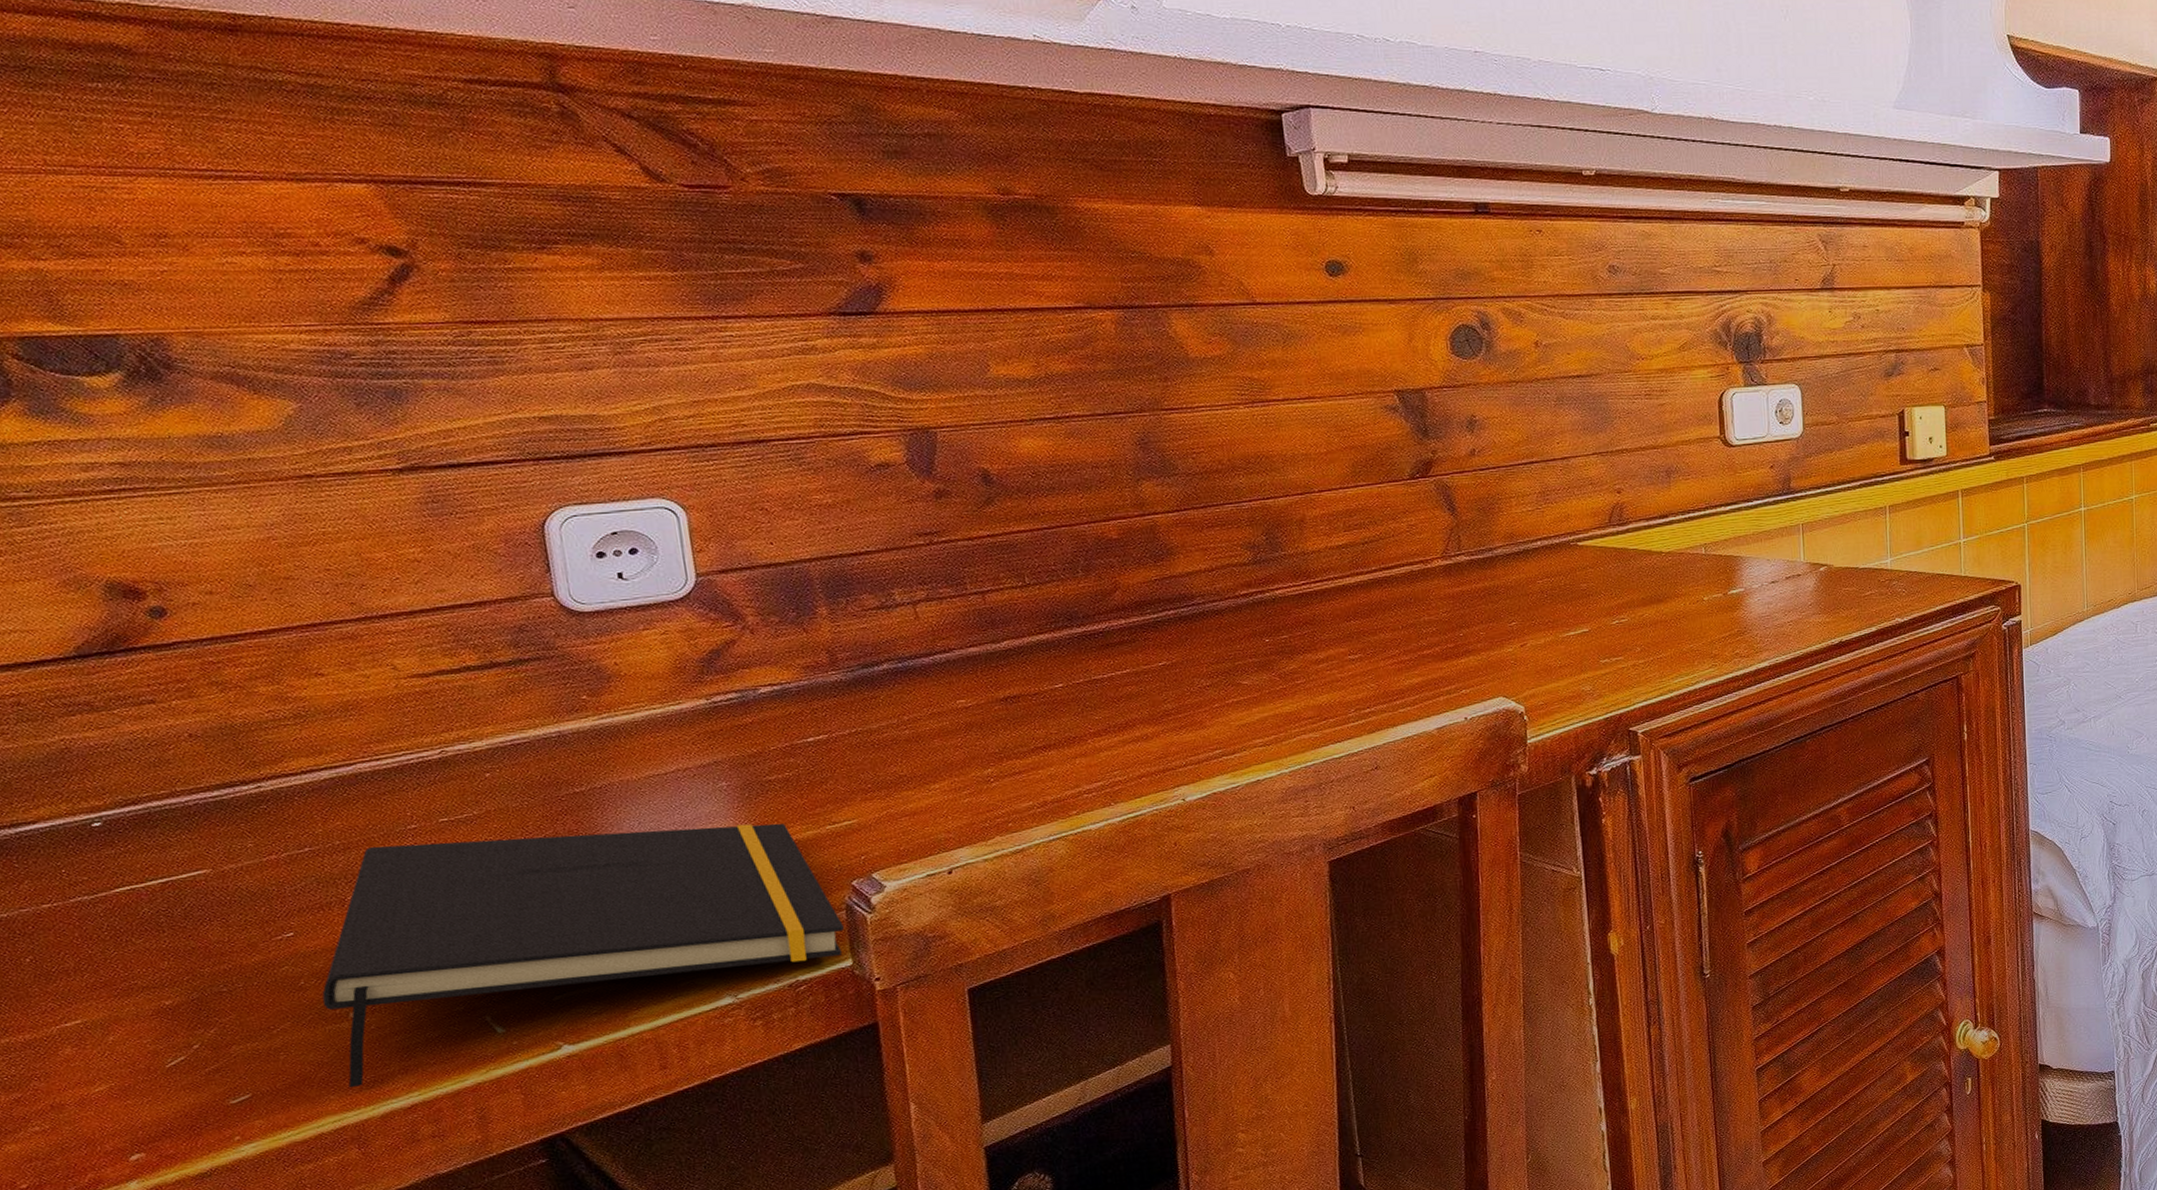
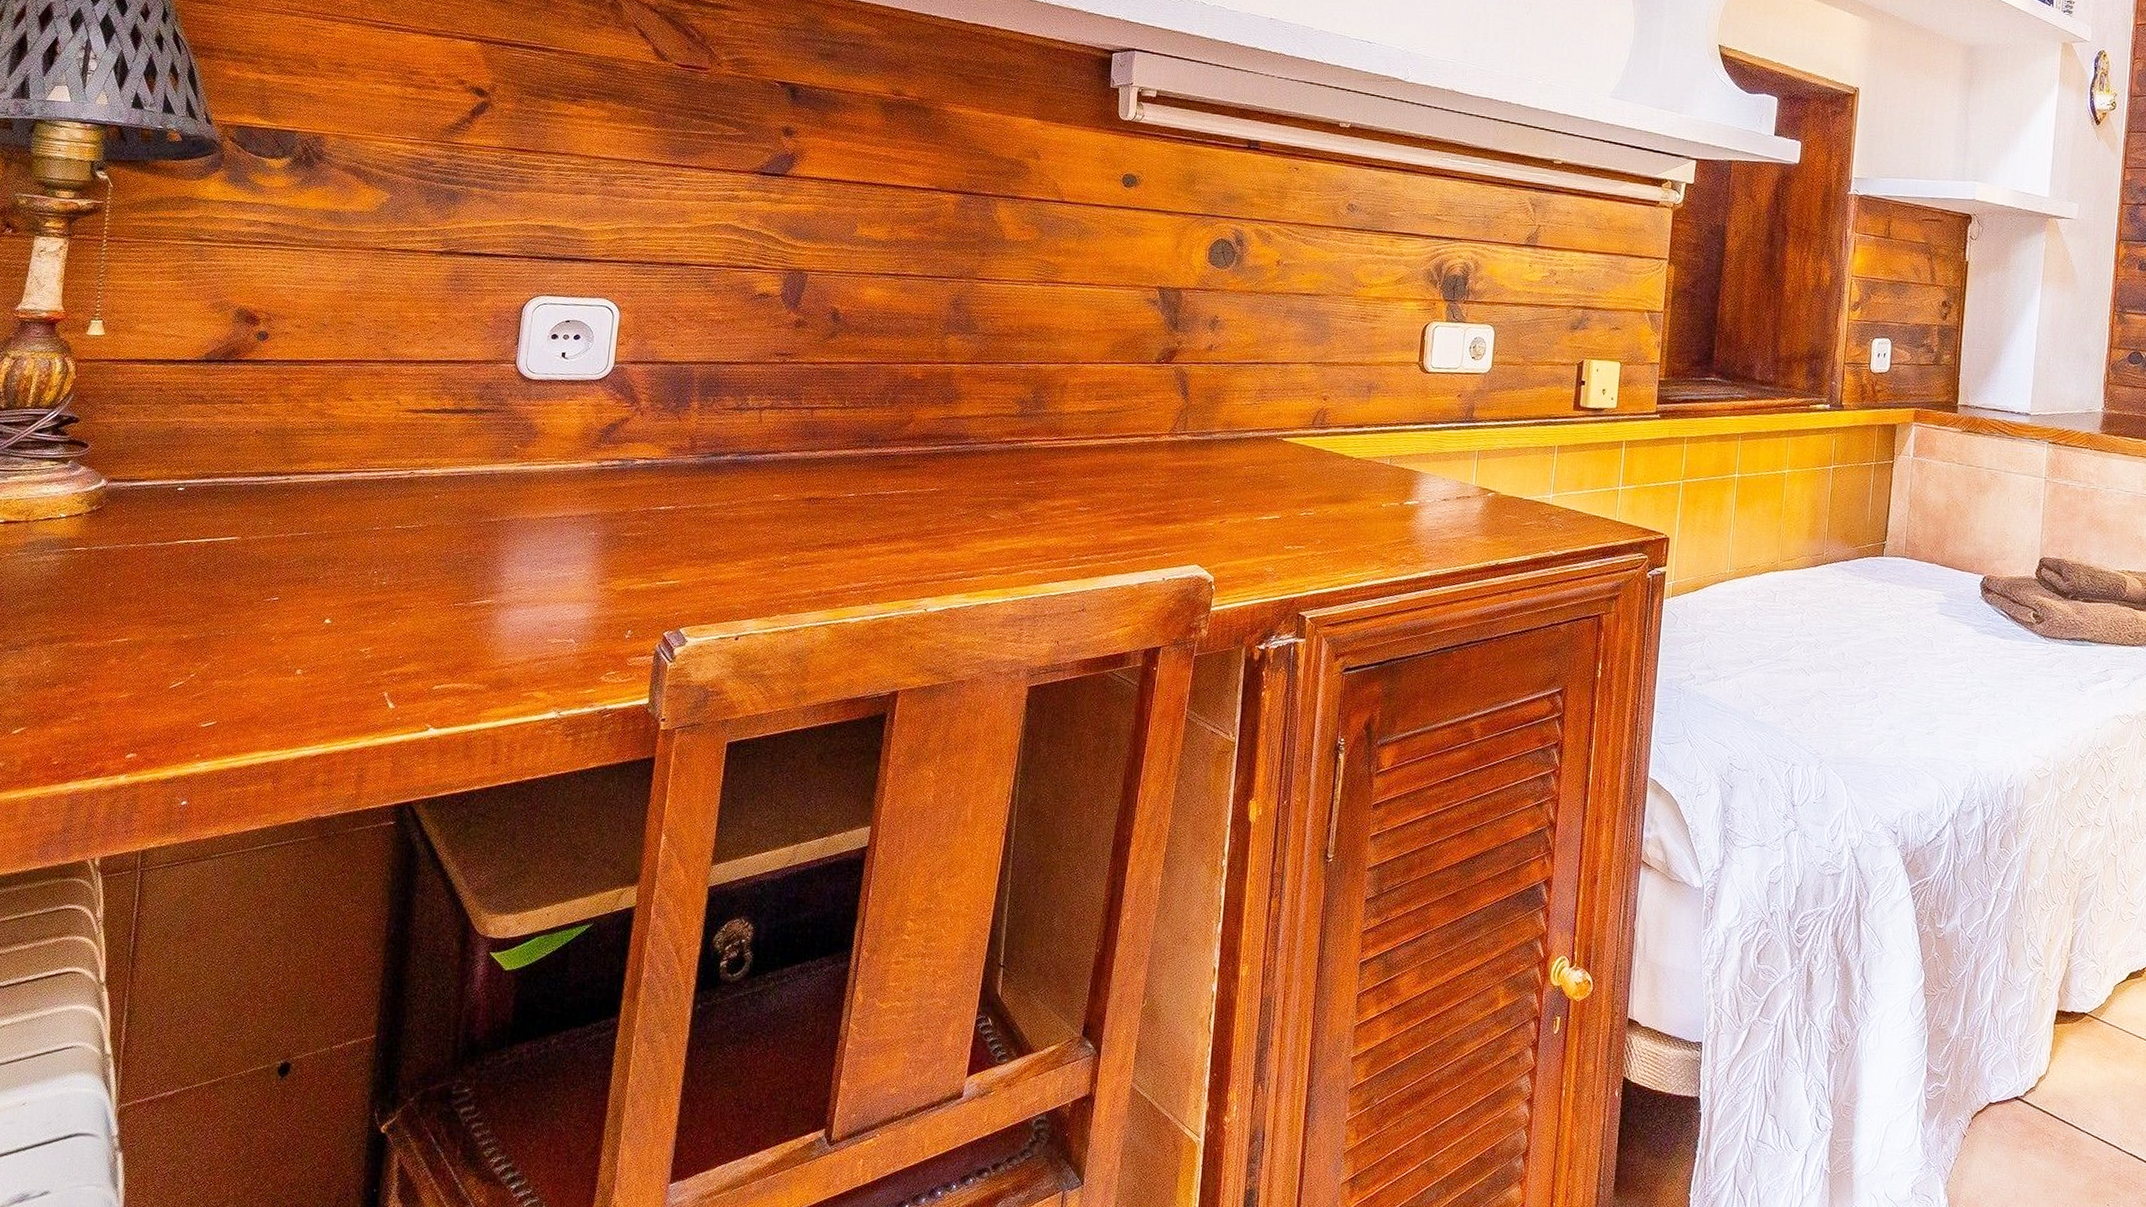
notepad: present [322,823,844,1087] -> none [280,539,649,731]

